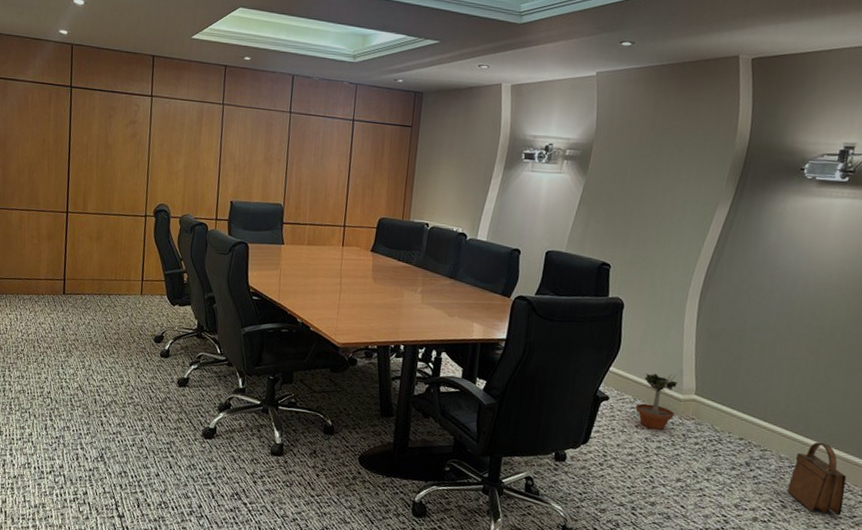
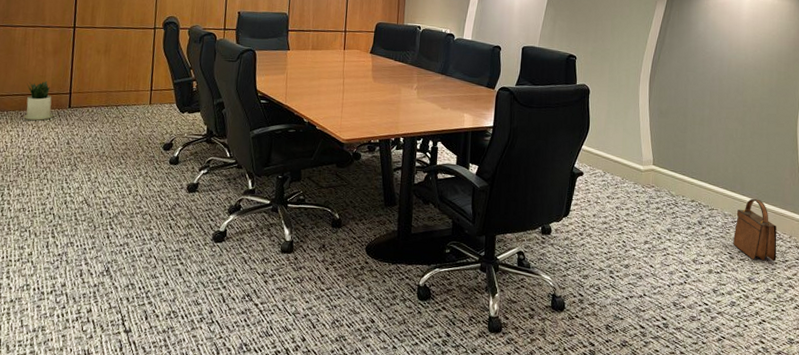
planter: none [21,265,49,306] -> present [23,80,53,121]
potted tree: present [635,373,677,430] -> none [605,147,639,199]

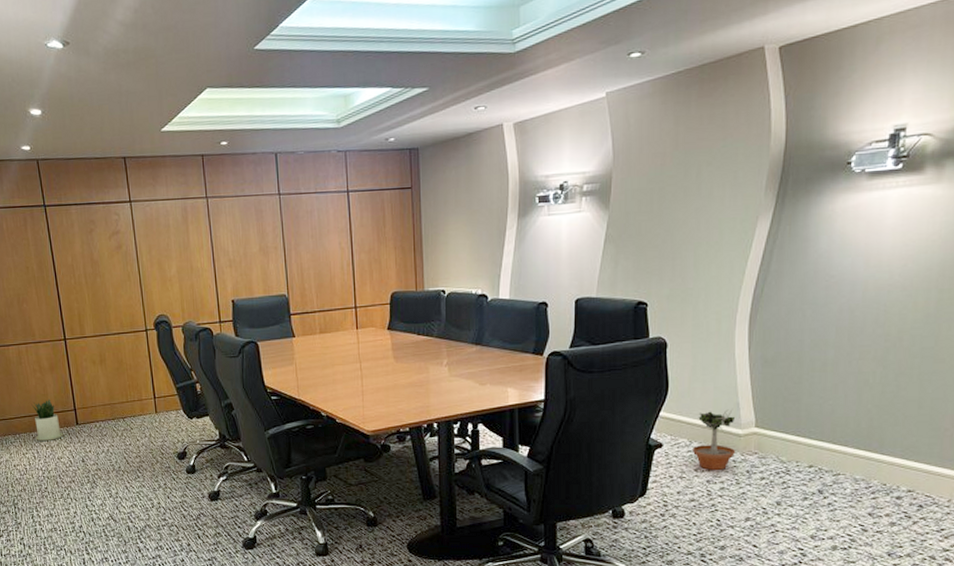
potted tree: none [605,147,639,199] -> present [692,408,736,470]
handbag: present [733,198,777,262] -> none [867,457,930,532]

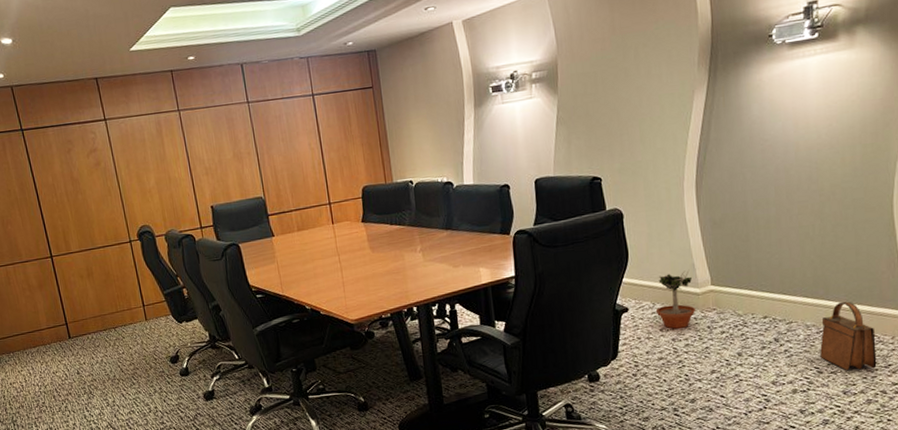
planter: present [31,399,63,442] -> none [23,315,57,358]
handbag: none [867,457,930,532] -> present [820,301,877,371]

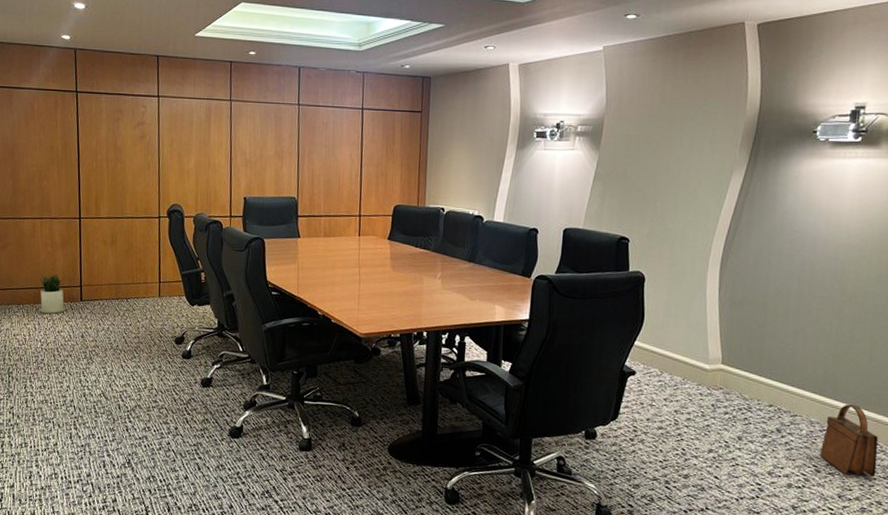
planter: none [23,315,57,358] -> present [38,273,66,314]
potted tree: present [655,269,696,329] -> none [662,344,703,402]

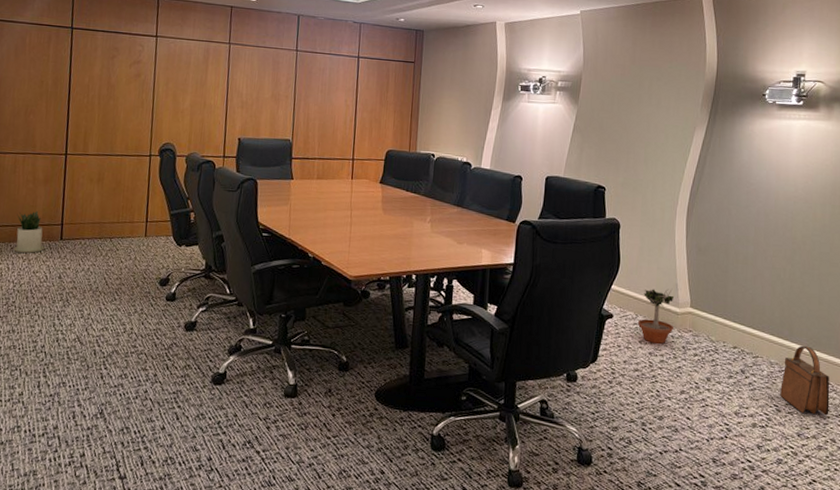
potted tree: none [662,344,703,402] -> present [637,288,674,344]

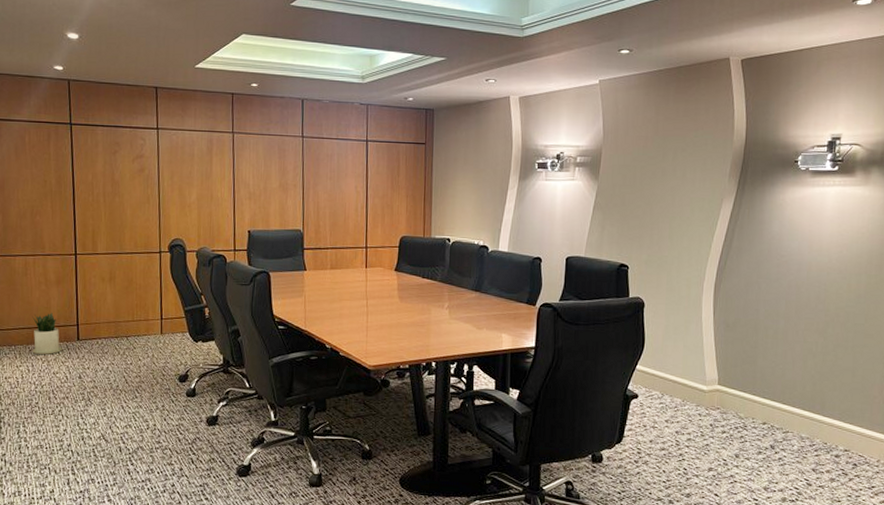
potted tree: present [637,288,674,344] -> none [663,366,702,422]
handbag: present [780,345,830,416] -> none [811,419,863,488]

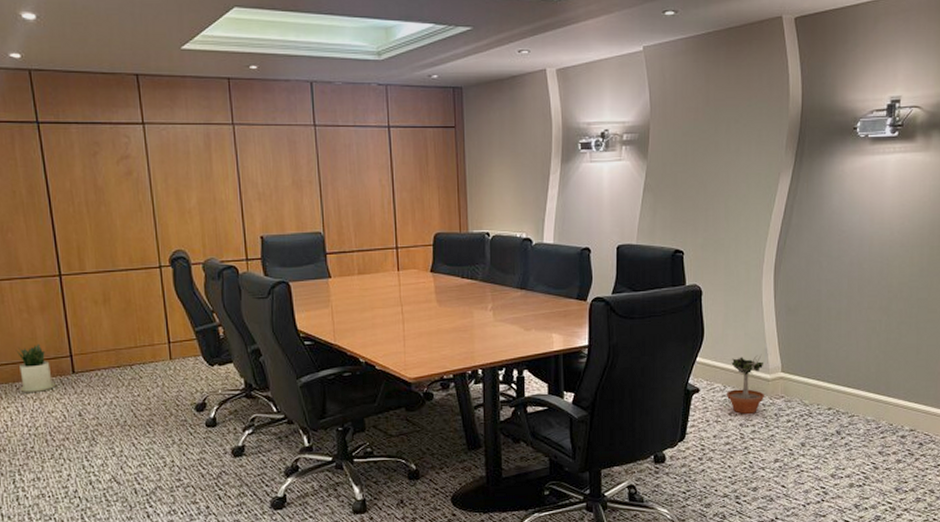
potted tree: none [663,366,702,422] -> present [726,354,765,414]

